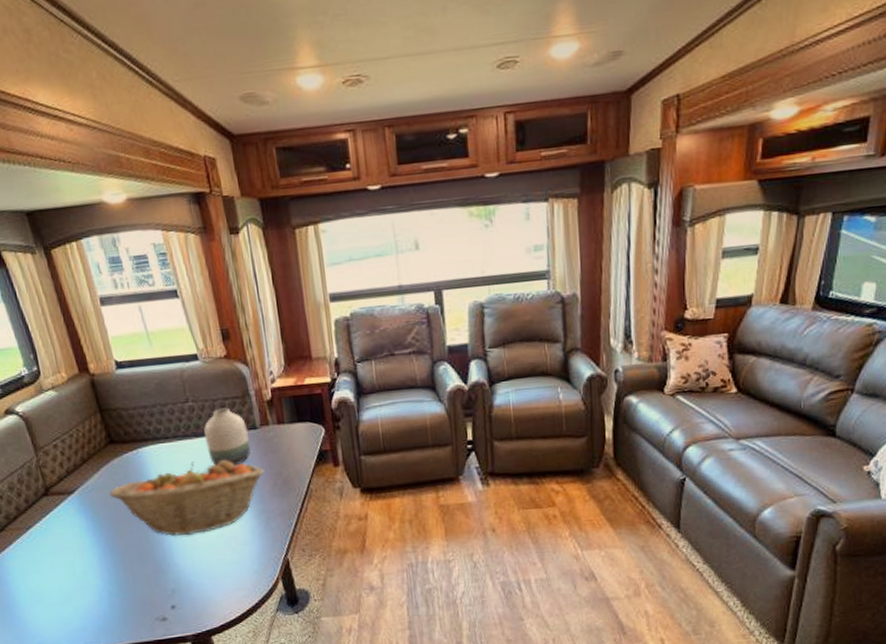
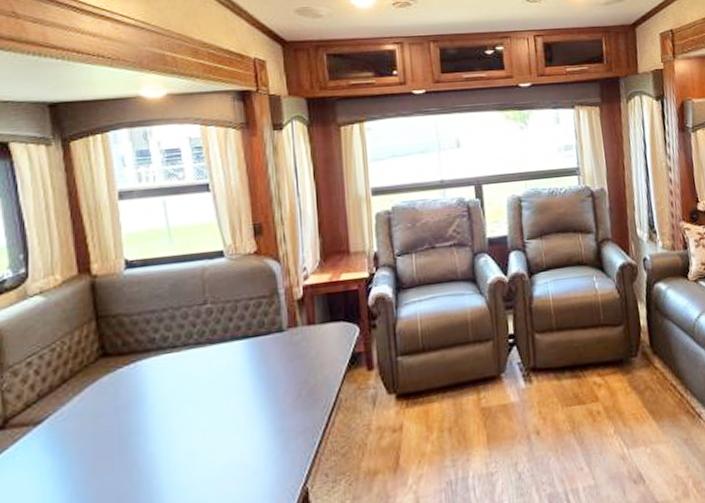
fruit basket: present [109,460,265,536] -> none [90,369,288,471]
vase: present [204,408,251,465] -> none [221,309,275,377]

